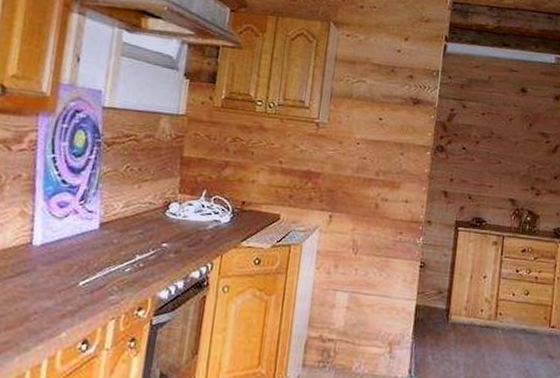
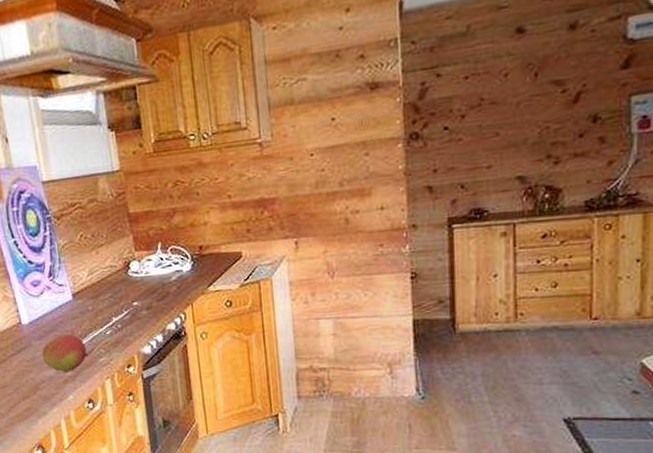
fruit: none [44,263,99,305] -> present [42,333,89,372]

